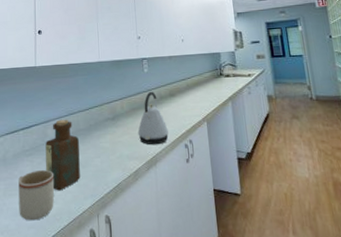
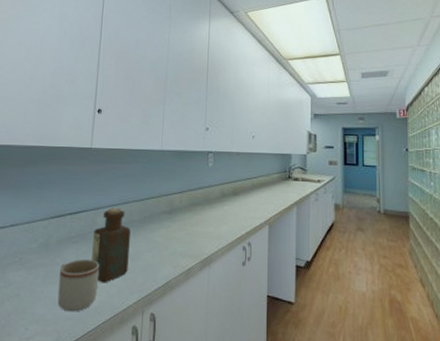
kettle: present [137,92,169,145] -> none [194,188,228,245]

